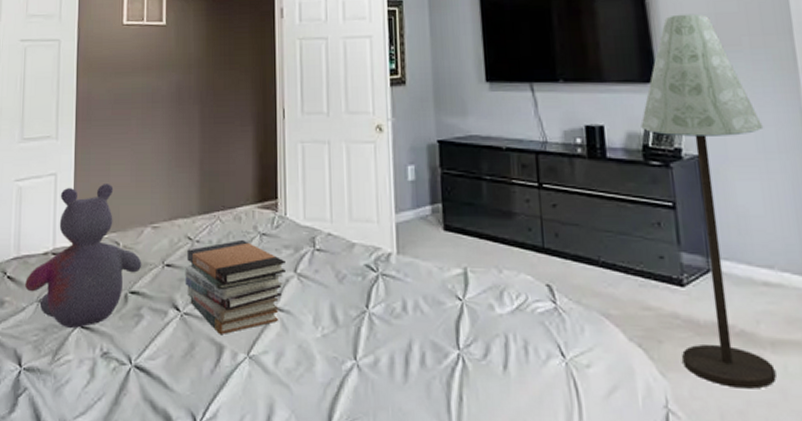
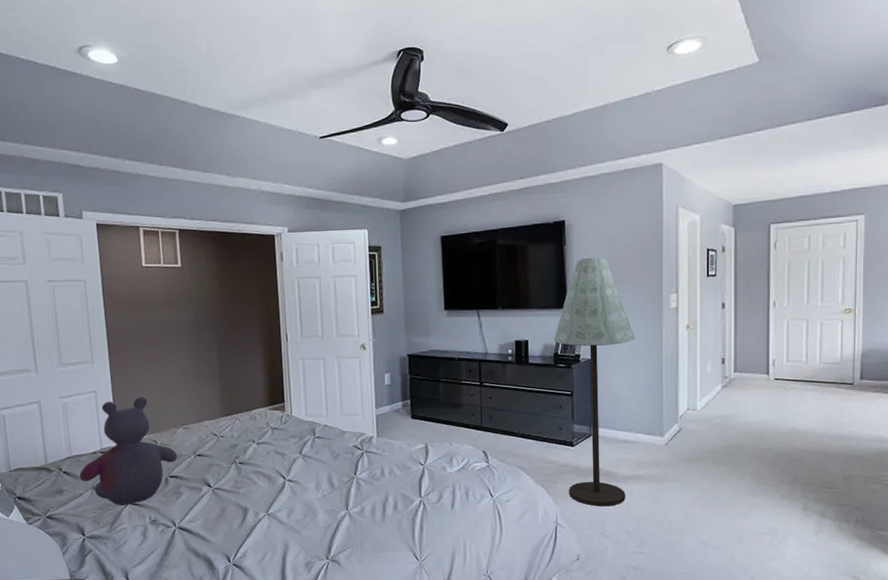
book stack: present [185,239,286,334] -> none [213,433,293,501]

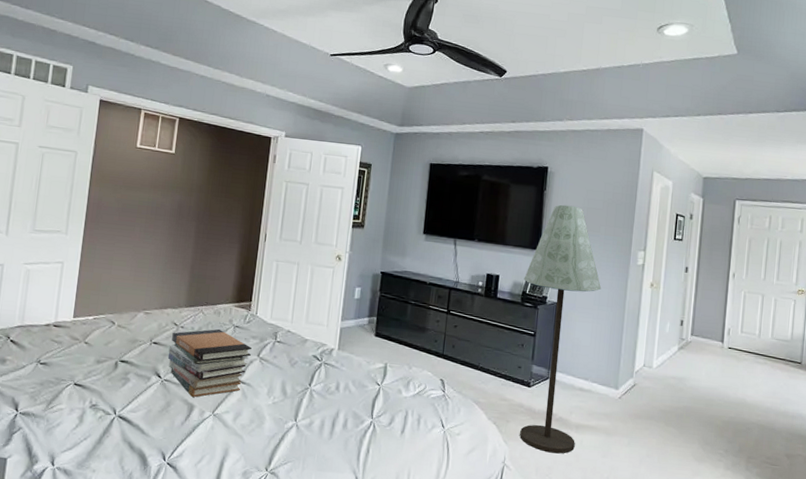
stuffed bear: present [79,396,178,505] -> none [26,274,133,385]
book stack: none [213,433,293,501] -> present [167,328,252,397]

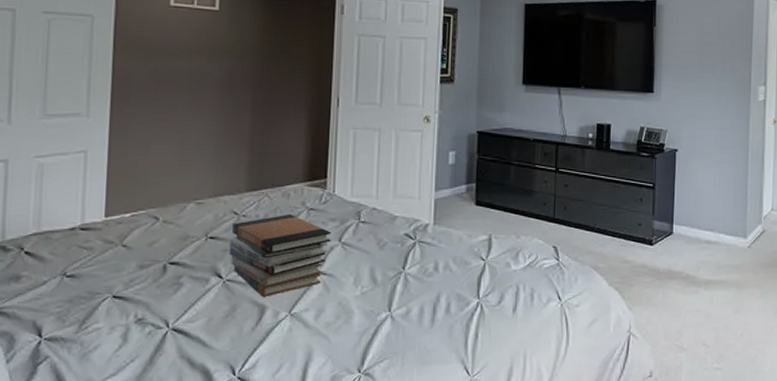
floor lamp: present [520,204,602,454] -> none [638,41,722,315]

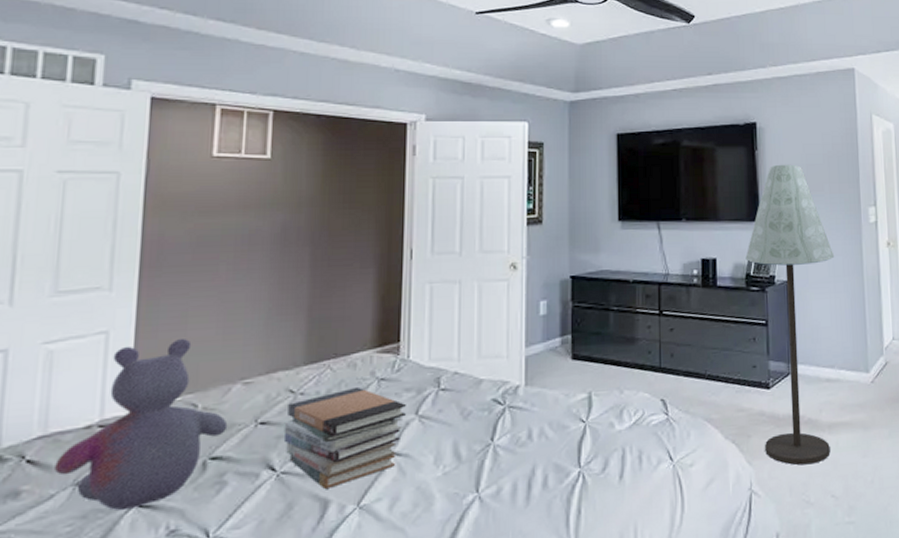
stuffed bear: none [47,161,184,298] -> present [54,338,228,510]
floor lamp: none [638,41,722,315] -> present [745,164,835,465]

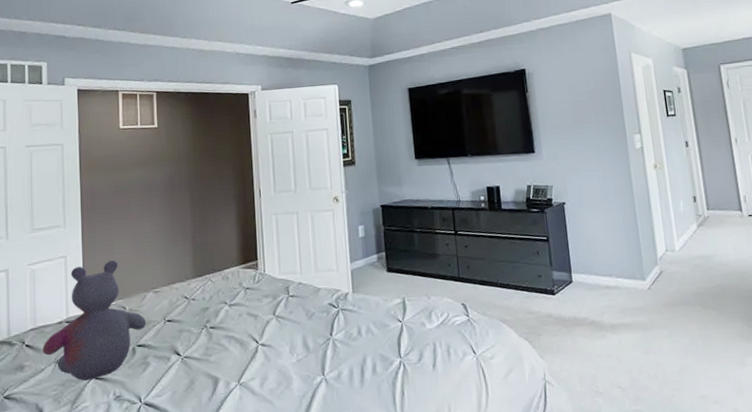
book stack: present [283,386,406,489] -> none [183,294,266,370]
floor lamp: present [745,164,835,465] -> none [524,102,614,360]

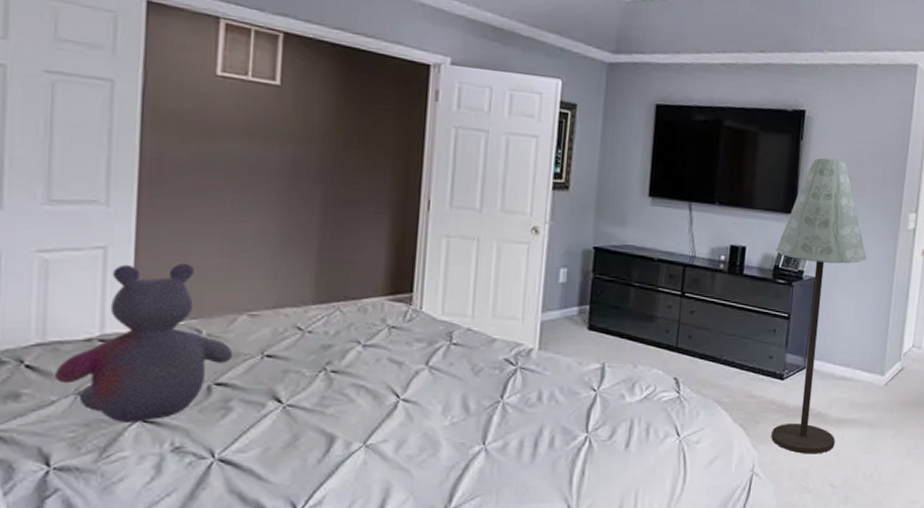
floor lamp: none [524,102,614,360] -> present [771,157,867,454]

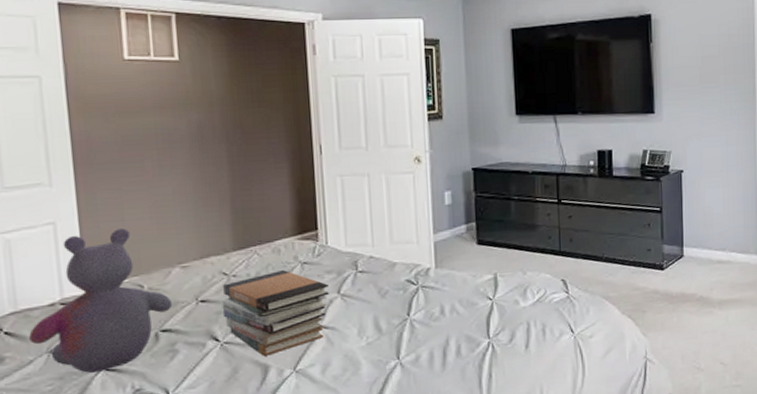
book stack: none [290,331,416,425] -> present [221,269,329,356]
floor lamp: present [771,157,867,454] -> none [640,56,728,337]

